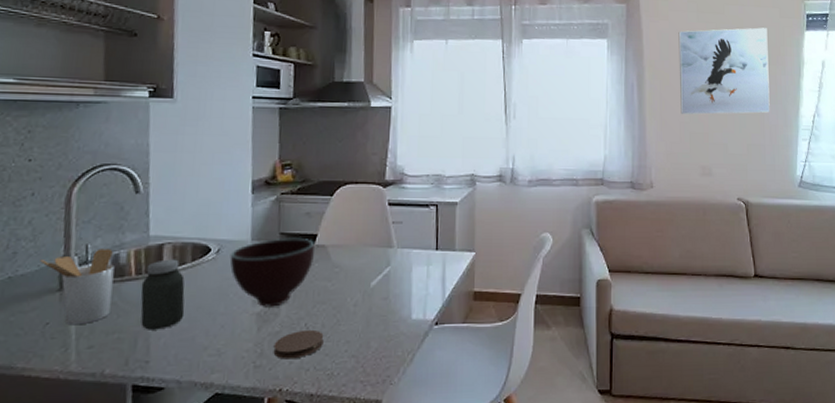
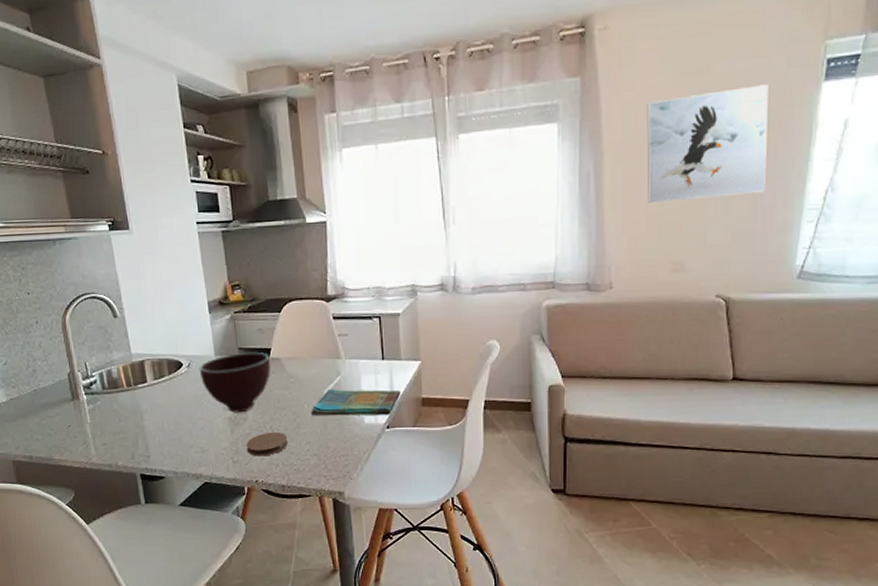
utensil holder: present [40,249,115,326] -> none [54,365,113,428]
jar: present [140,259,185,330] -> none [132,373,171,431]
dish towel: none [353,280,453,311] -> present [310,388,401,416]

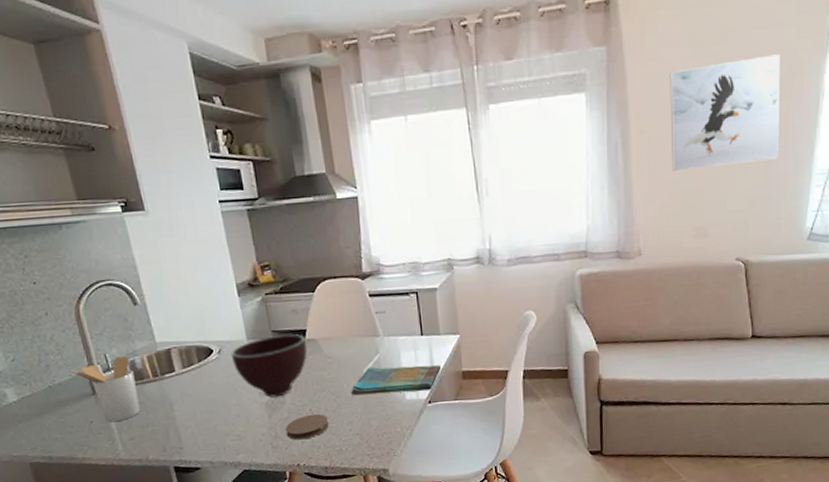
utensil holder: none [54,365,113,428] -> present [70,356,140,423]

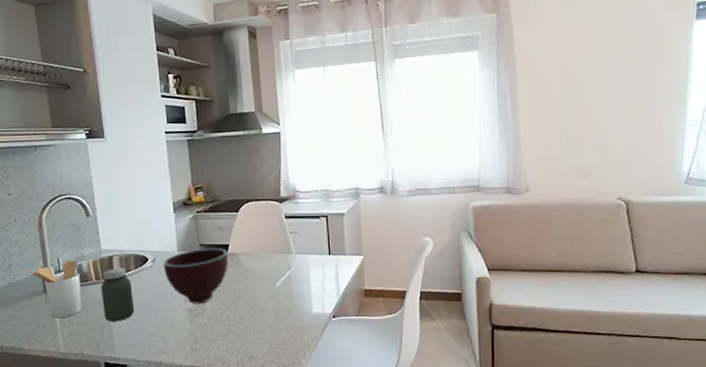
jar: none [160,361,203,423] -> present [101,267,135,322]
coaster: present [285,413,329,440] -> none [204,321,243,345]
dish towel: present [350,365,442,395] -> none [263,281,346,307]
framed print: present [670,54,780,171] -> none [552,22,653,119]

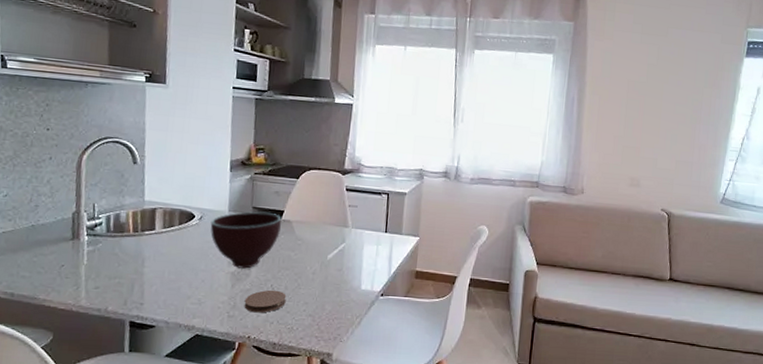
utensil holder: present [28,260,81,319] -> none [57,208,116,269]
jar: present [101,267,135,322] -> none [137,221,173,279]
coaster: none [204,321,243,345] -> present [244,289,287,313]

